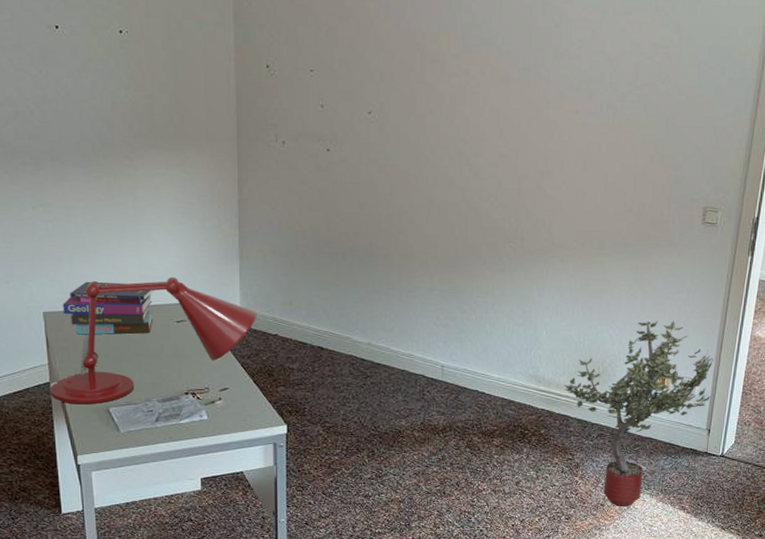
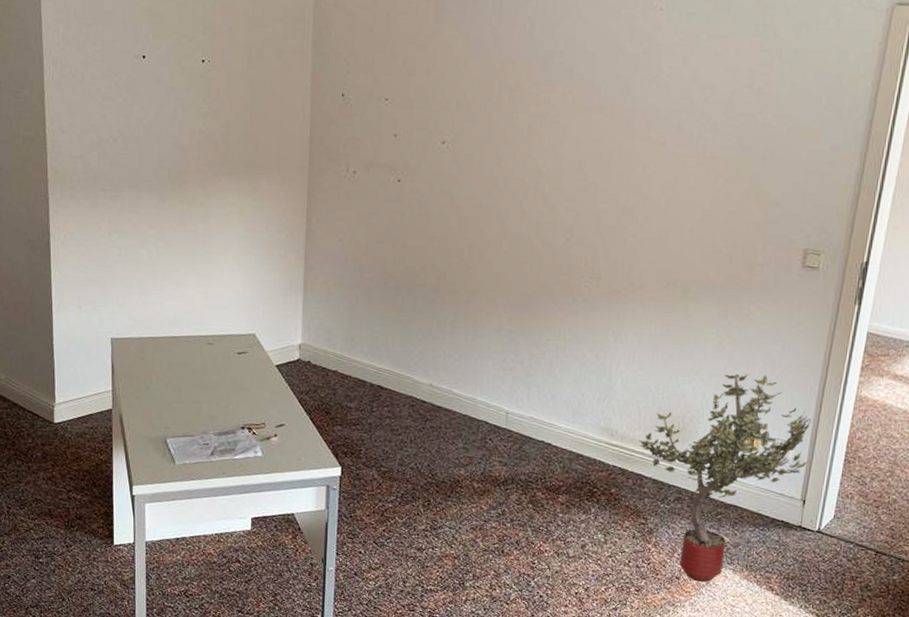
desk lamp: present [50,277,258,405] -> none [112,307,318,434]
books: present [63,281,155,335] -> none [129,308,219,364]

